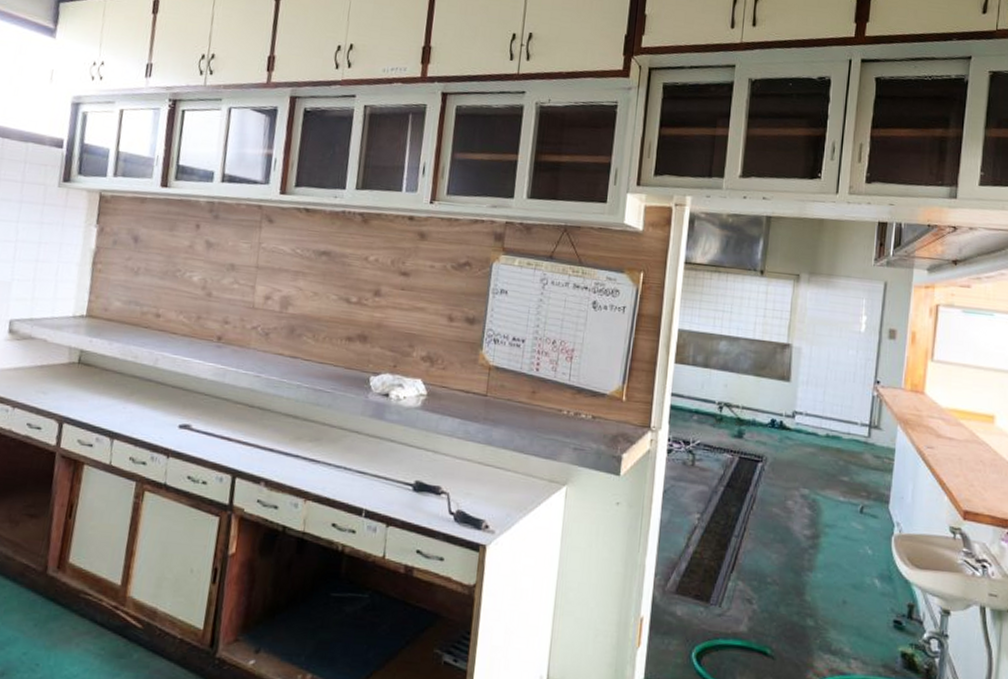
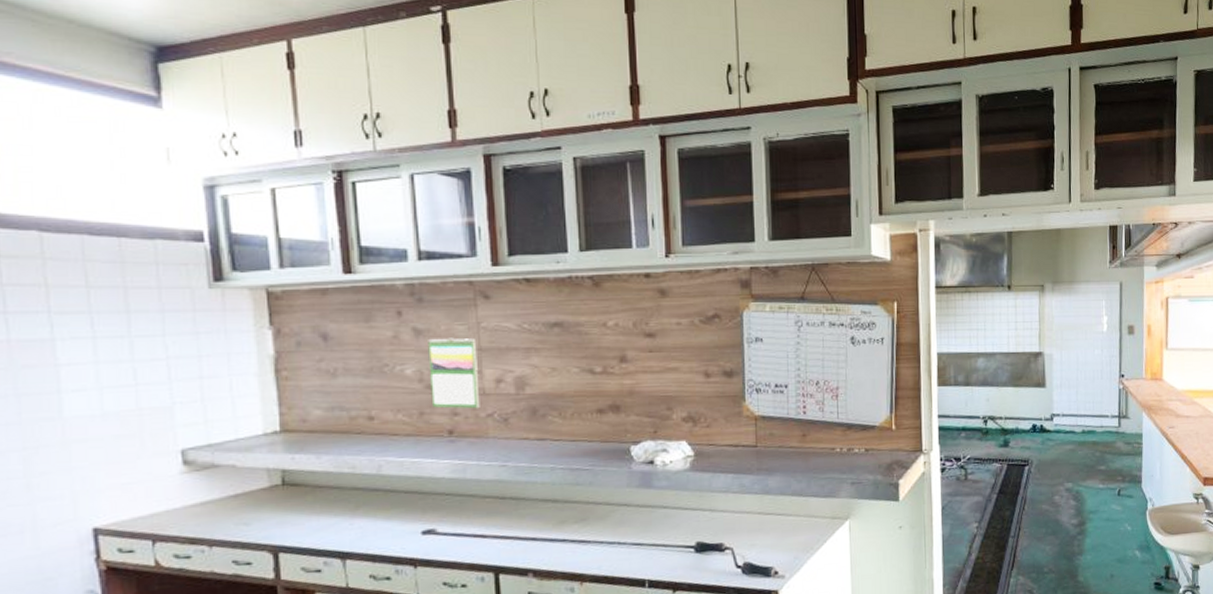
calendar: none [208,252,255,321] -> present [428,337,480,409]

